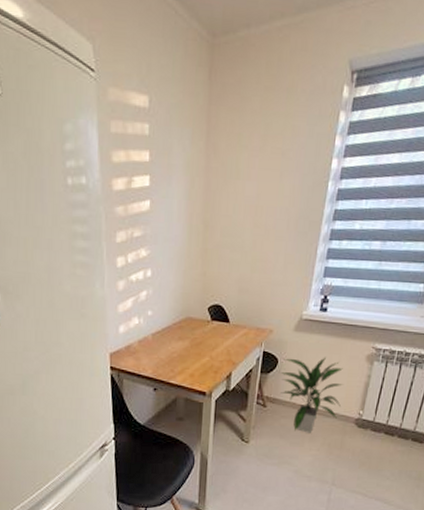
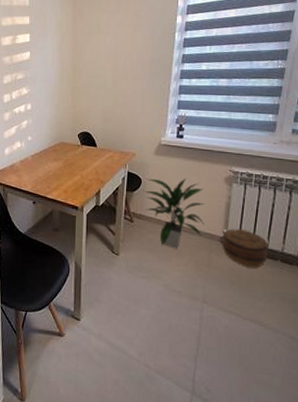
basket: none [356,410,402,448] -> present [222,229,268,268]

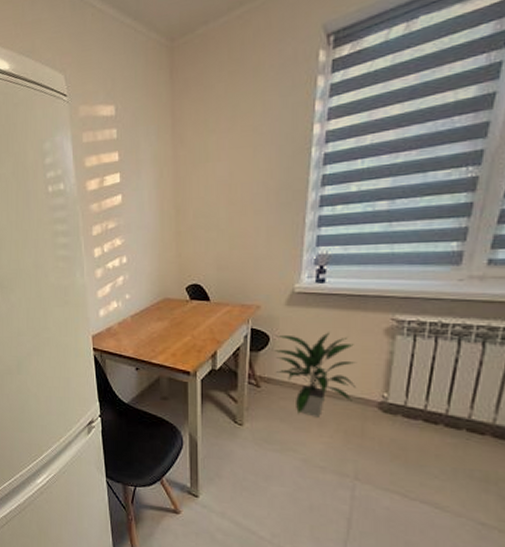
basket: present [222,229,268,268] -> none [381,392,448,440]

